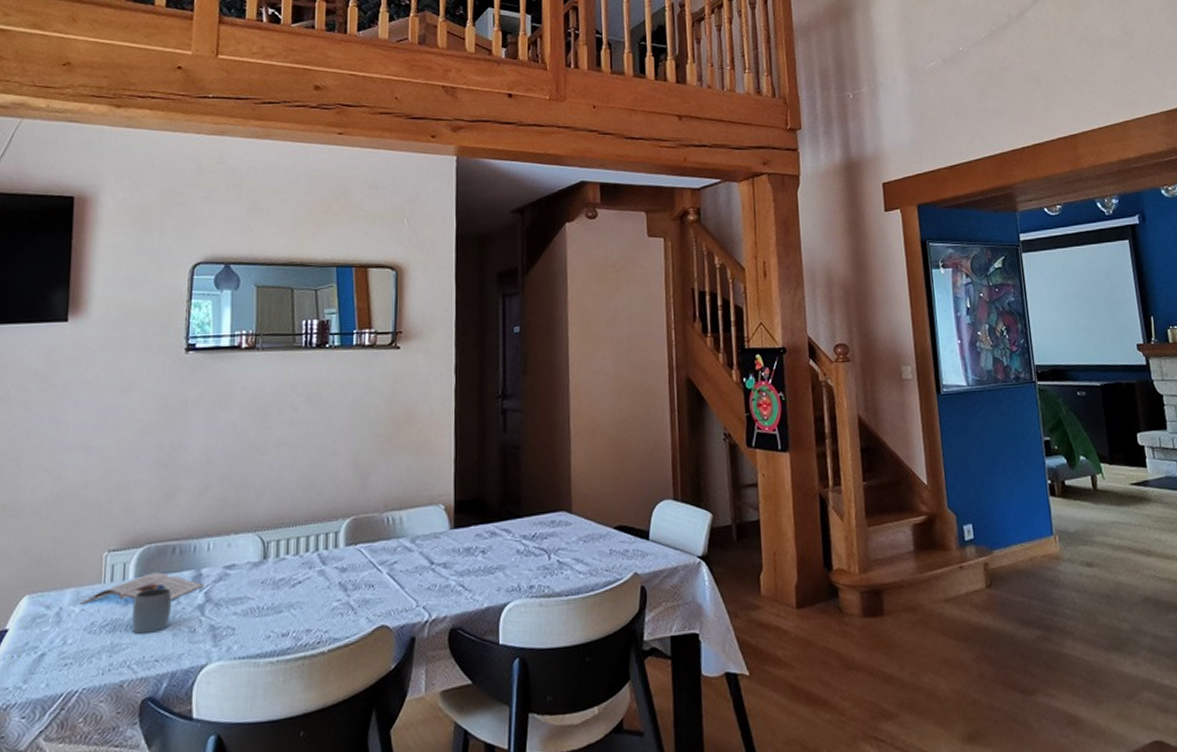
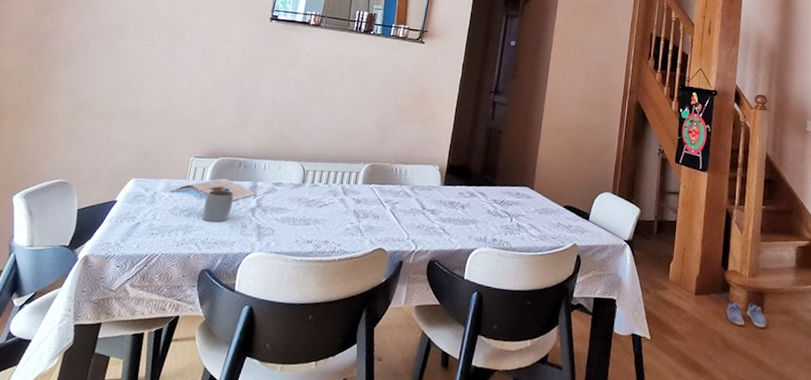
shoe: none [838,605,890,637] -> present [726,300,767,328]

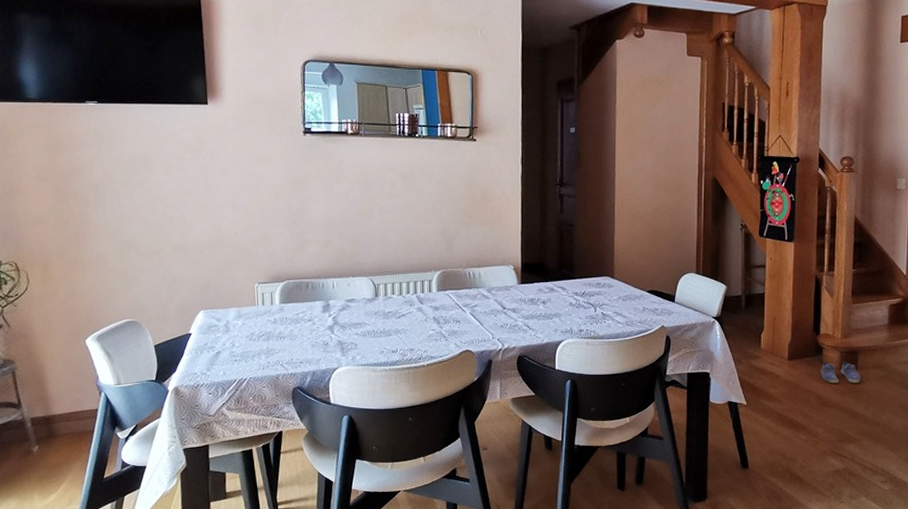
magazine: present [169,178,258,201] -> none [241,301,332,321]
mug: present [202,189,234,223] -> none [280,312,310,344]

